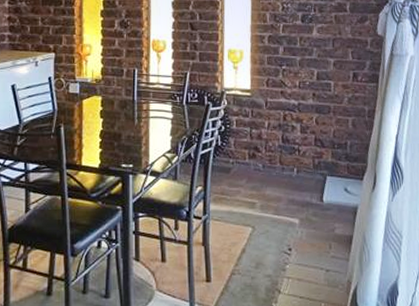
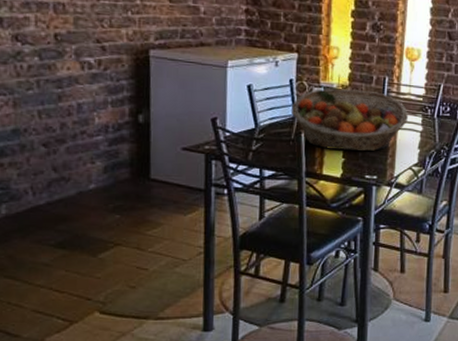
fruit basket: none [51,83,158,142] -> present [292,89,408,152]

